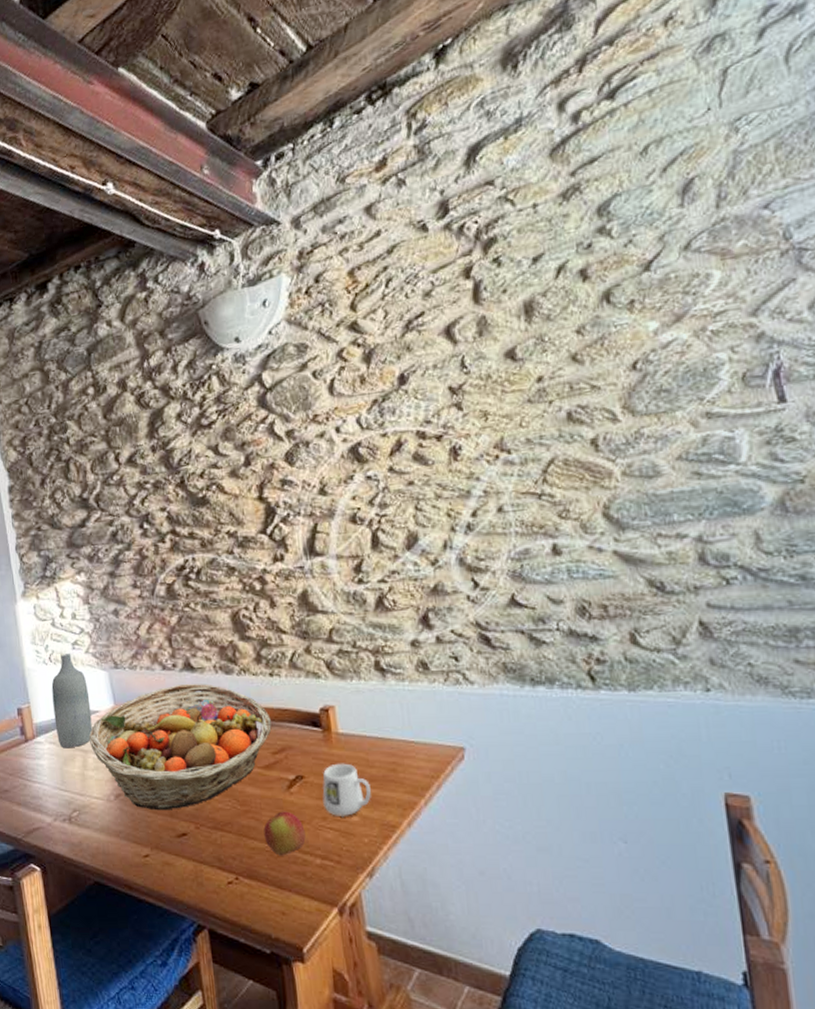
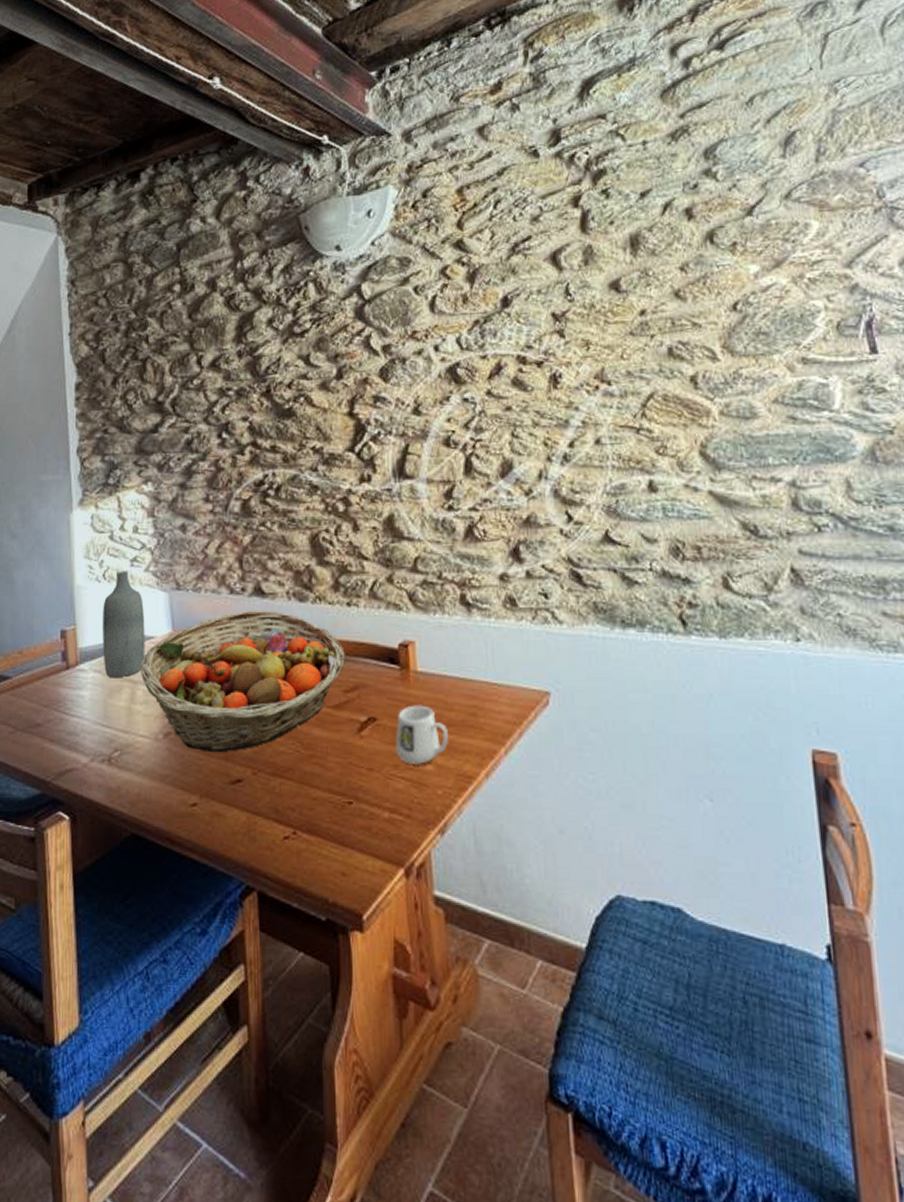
apple: present [263,811,306,856] -> none [328,757,374,808]

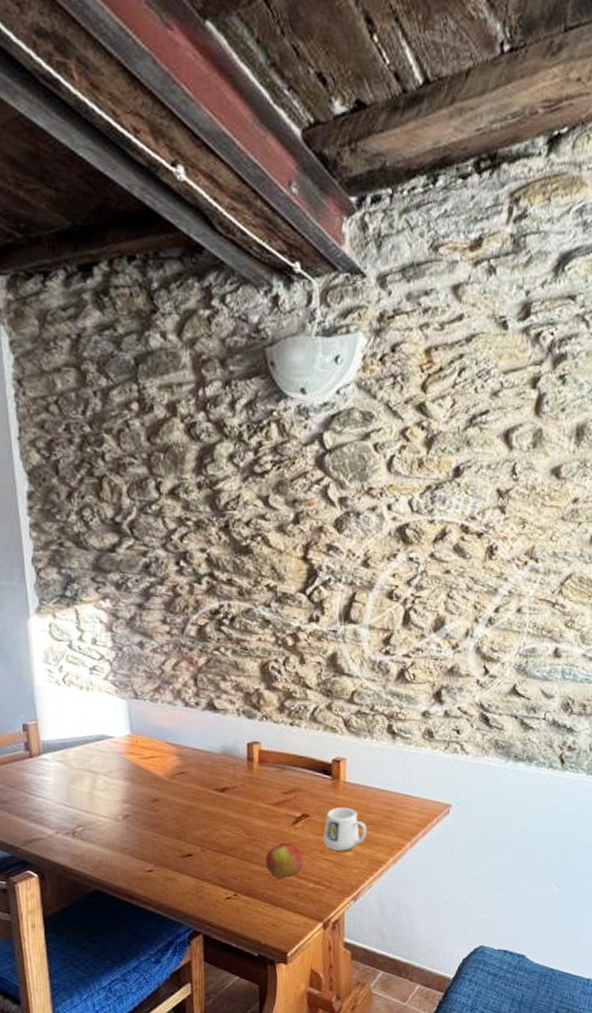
bottle: present [103,571,145,678] -> none [63,677,105,768]
fruit basket: present [140,610,345,753] -> none [100,722,286,833]
apple: none [328,757,374,808] -> present [266,842,303,879]

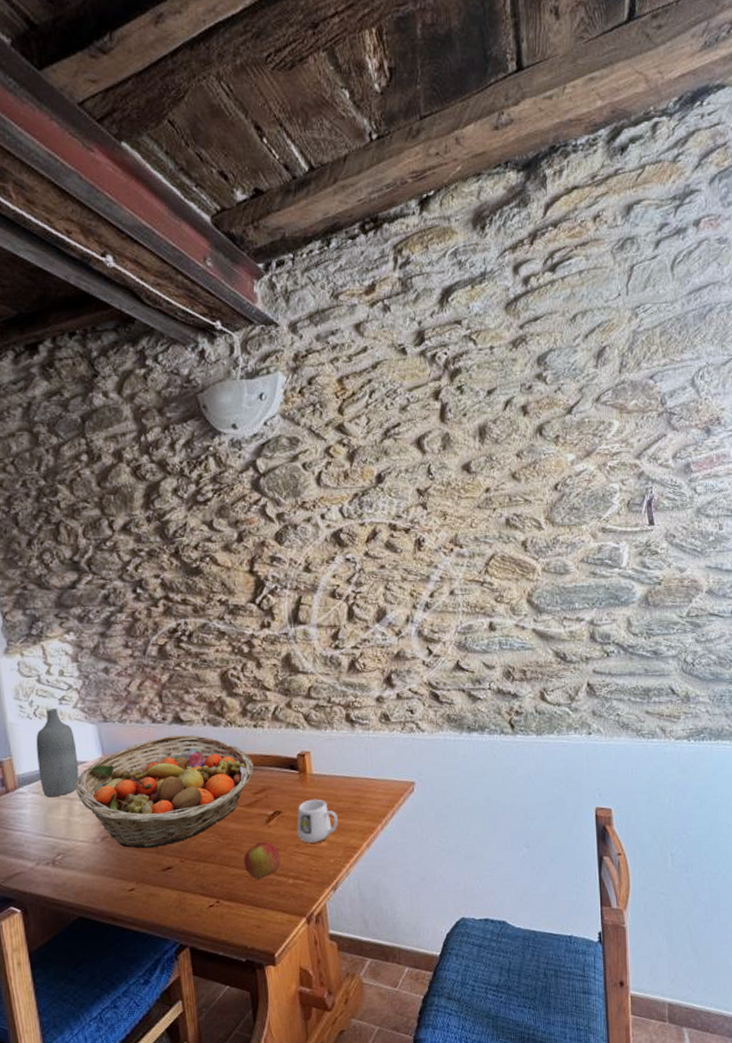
bottle: none [63,677,105,768] -> present [36,708,79,798]
fruit basket: none [100,722,286,833] -> present [75,734,254,849]

